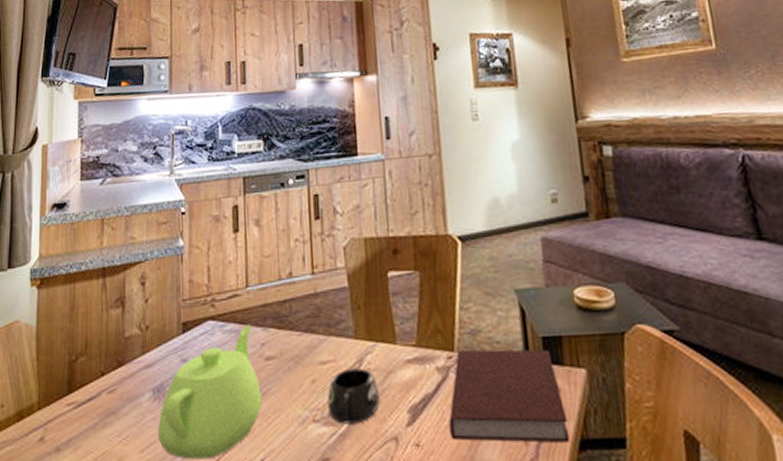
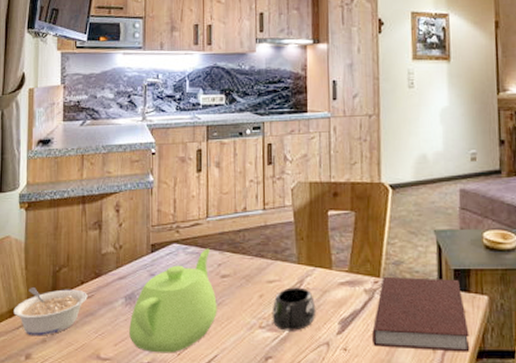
legume: none [22,381,109,444] -> present [14,286,88,336]

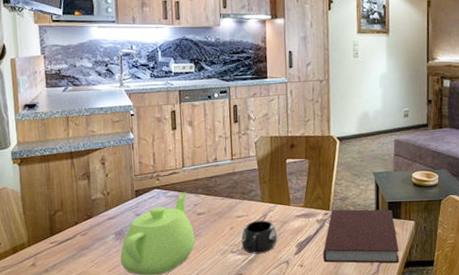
legume: present [14,286,88,336] -> none [16,228,82,268]

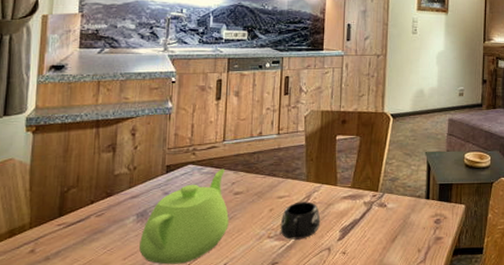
notebook: present [323,209,399,264] -> none [368,190,448,251]

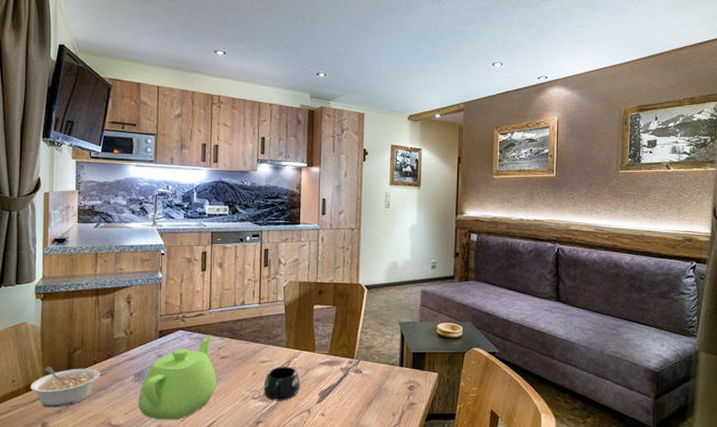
legume: none [14,207,97,255] -> present [30,366,100,408]

